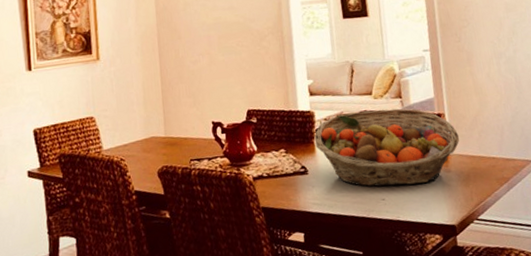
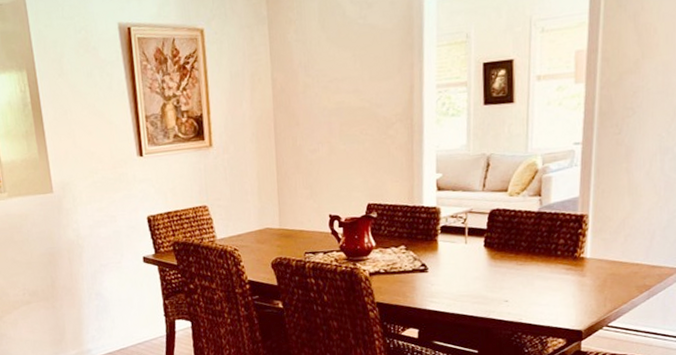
fruit basket: present [314,108,460,187] -> none [438,207,602,288]

